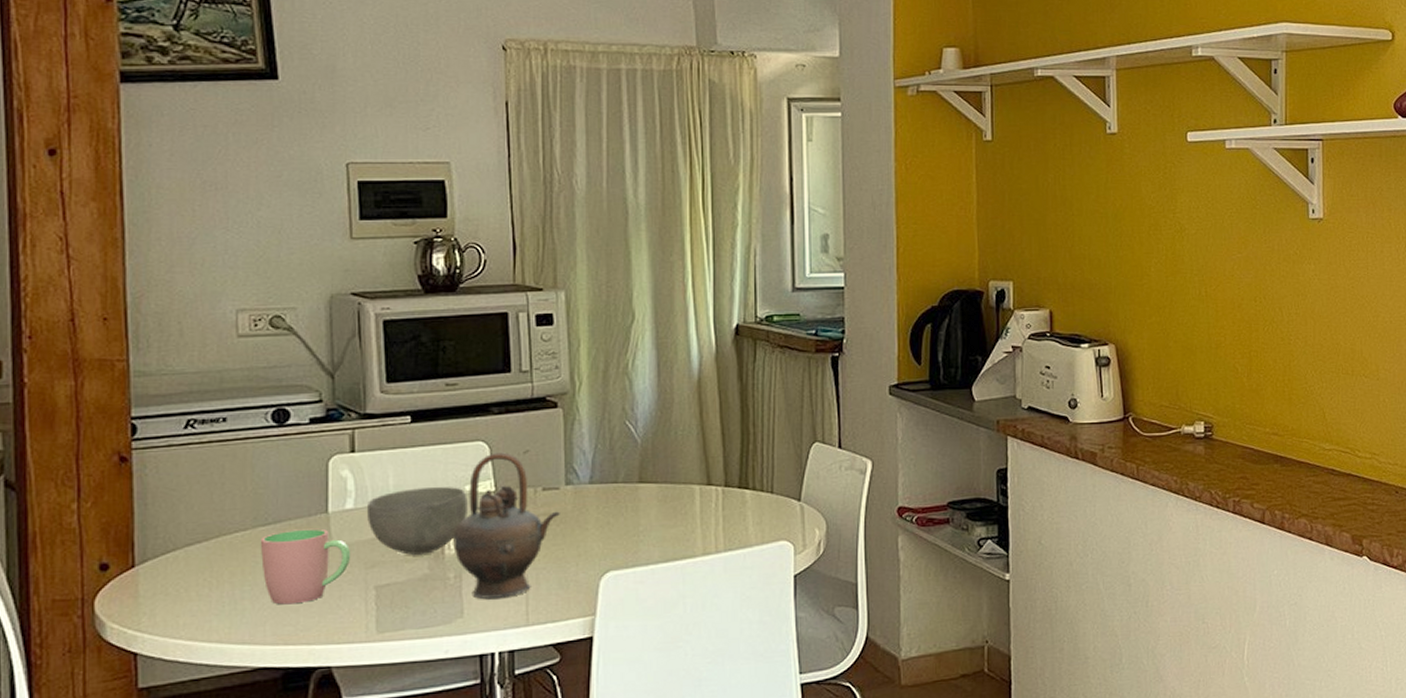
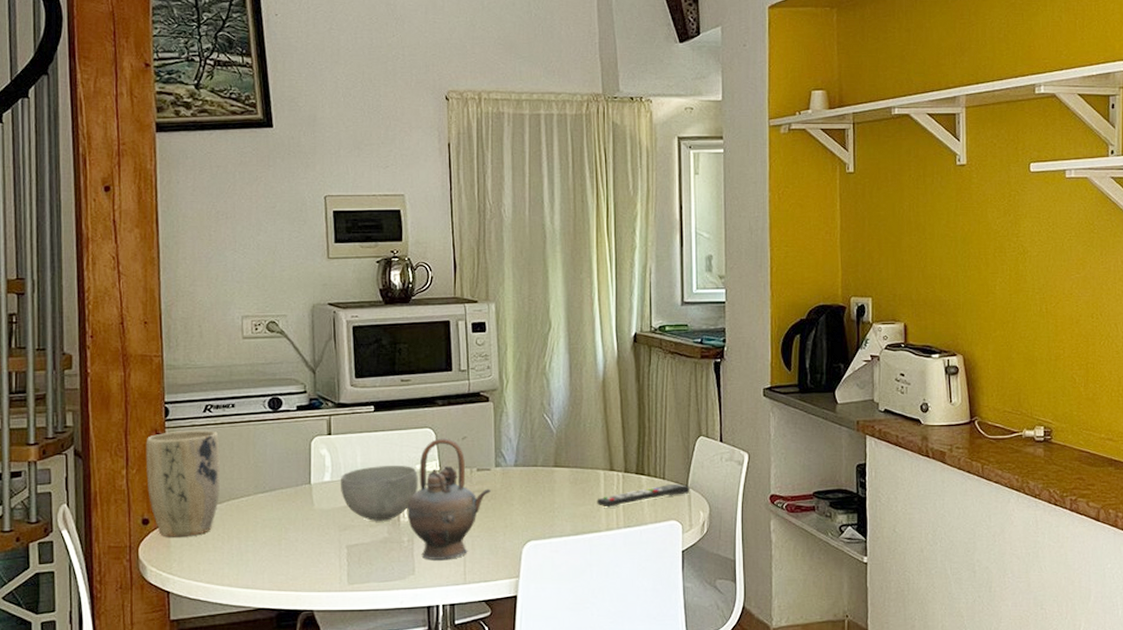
plant pot: none [104,451,208,586] -> present [145,430,221,537]
cup: present [260,528,351,605] -> none [260,496,329,558]
remote control: none [691,497,803,529] -> present [597,483,690,508]

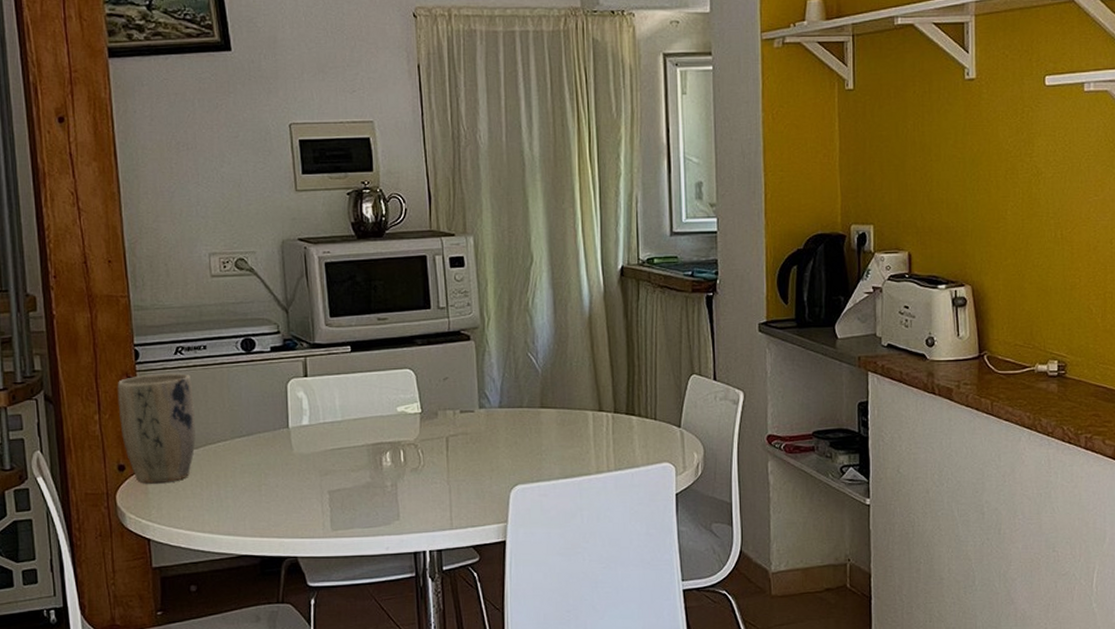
bowl: present [340,466,419,521] -> none [318,408,401,465]
teapot: present [407,438,491,560] -> none [389,379,475,505]
remote control: present [597,483,690,508] -> none [586,424,683,450]

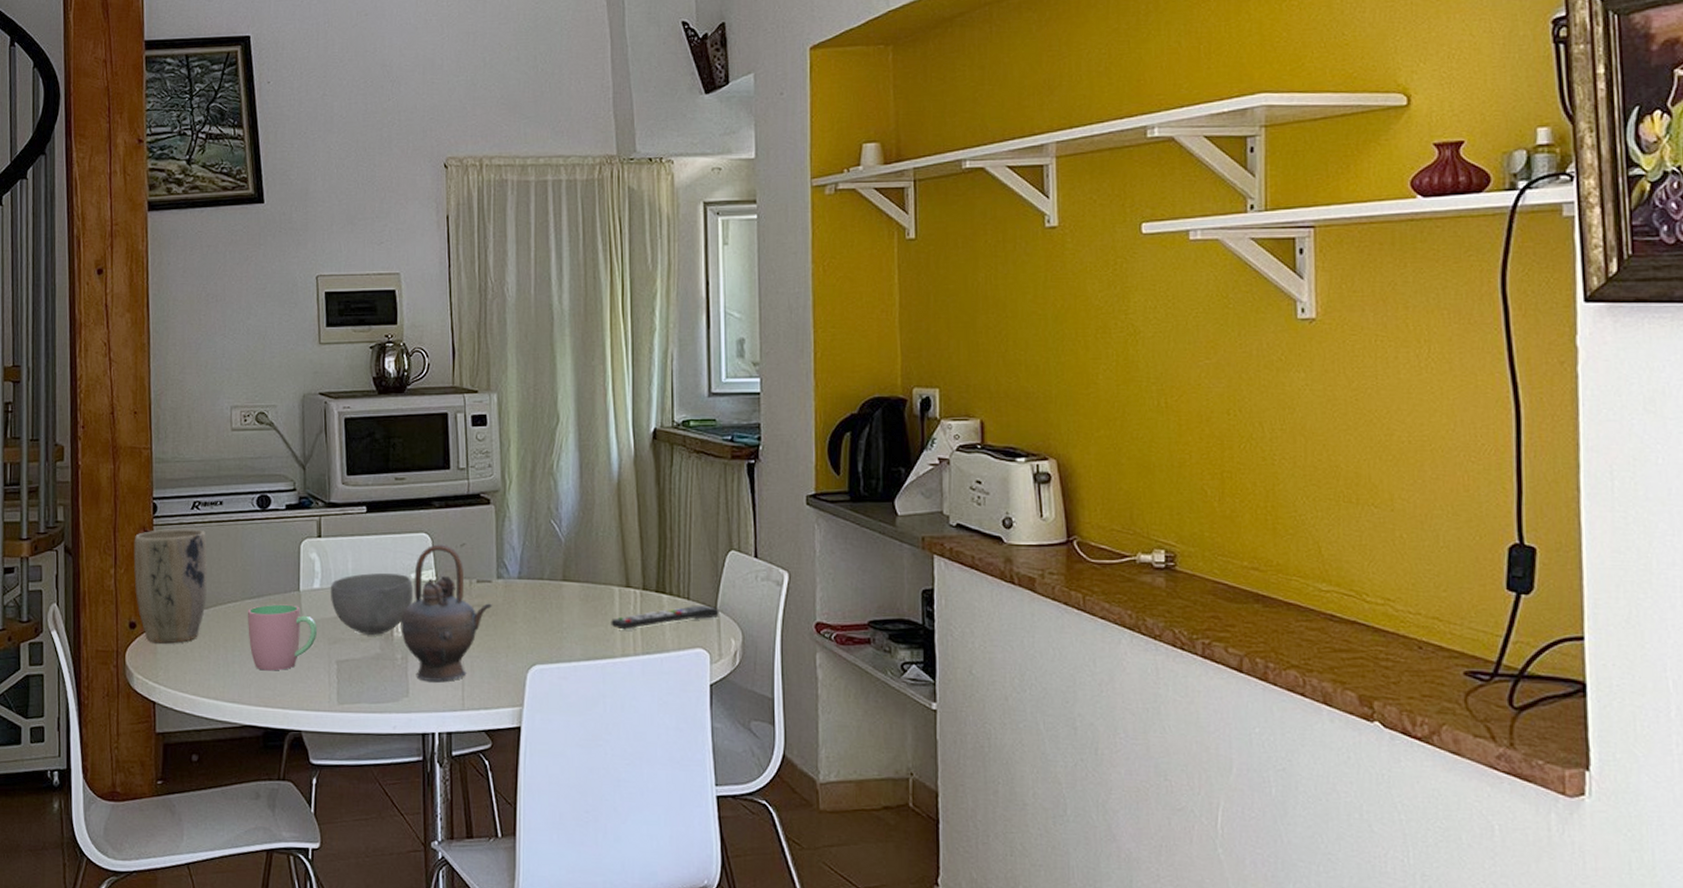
cup: none [237,441,309,504] -> present [247,604,318,671]
bowl: none [318,408,401,465] -> present [330,573,414,635]
teapot: none [389,379,475,505] -> present [401,544,492,681]
remote control: none [586,424,683,450] -> present [611,605,719,630]

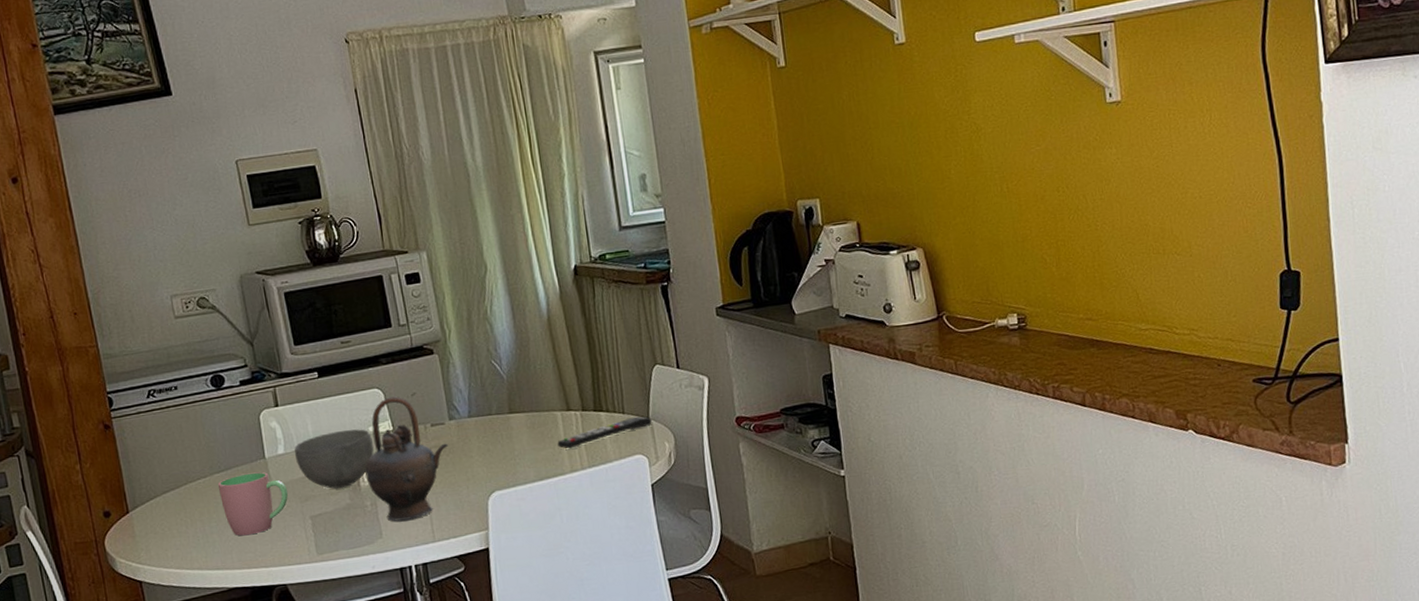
plant pot: present [133,529,208,644] -> none [94,415,177,528]

